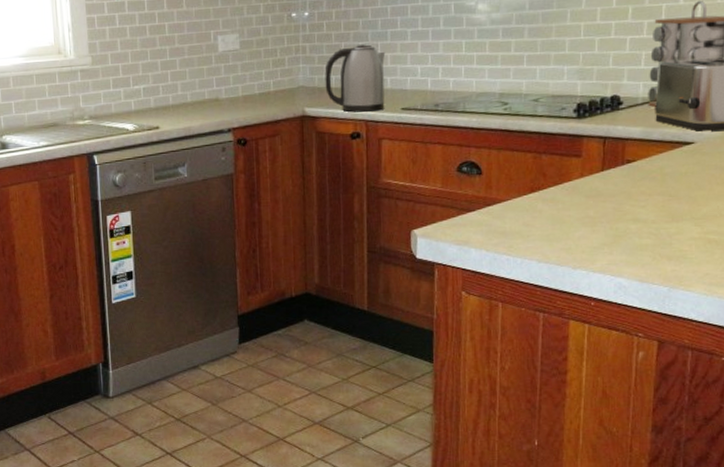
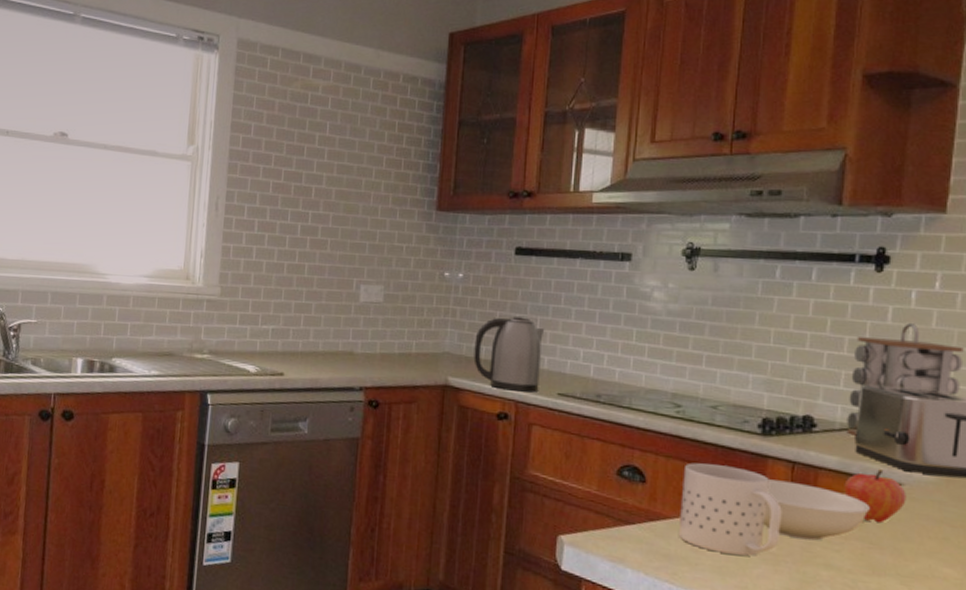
mug: none [511,149,597,224] -> present [678,463,782,556]
bowl: none [581,154,668,202] -> present [763,479,870,541]
fruit: none [647,132,698,178] -> present [844,469,906,524]

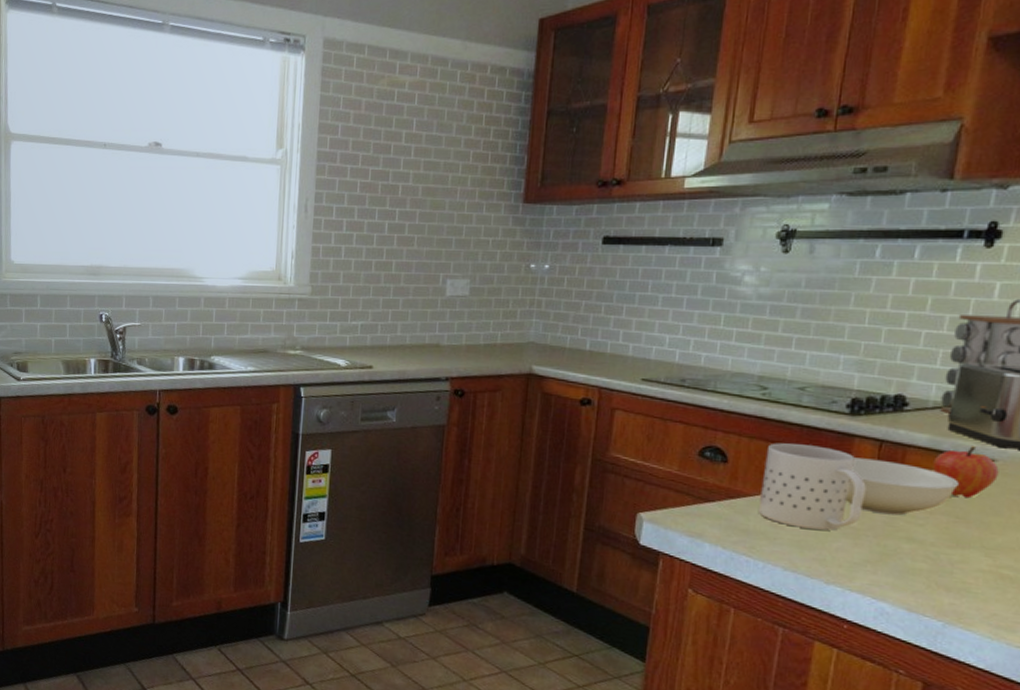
kettle: present [473,316,545,392] -> none [558,305,631,379]

